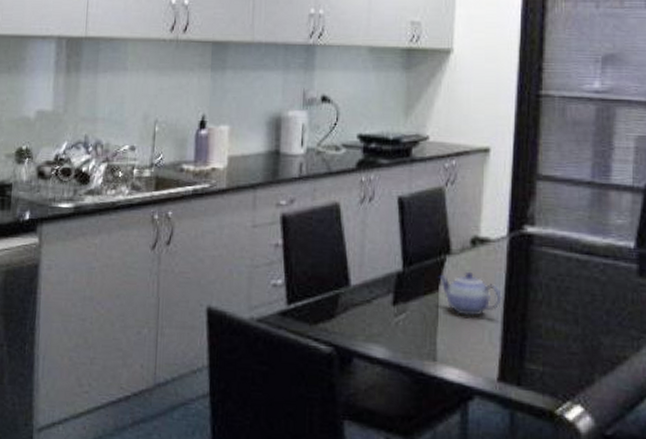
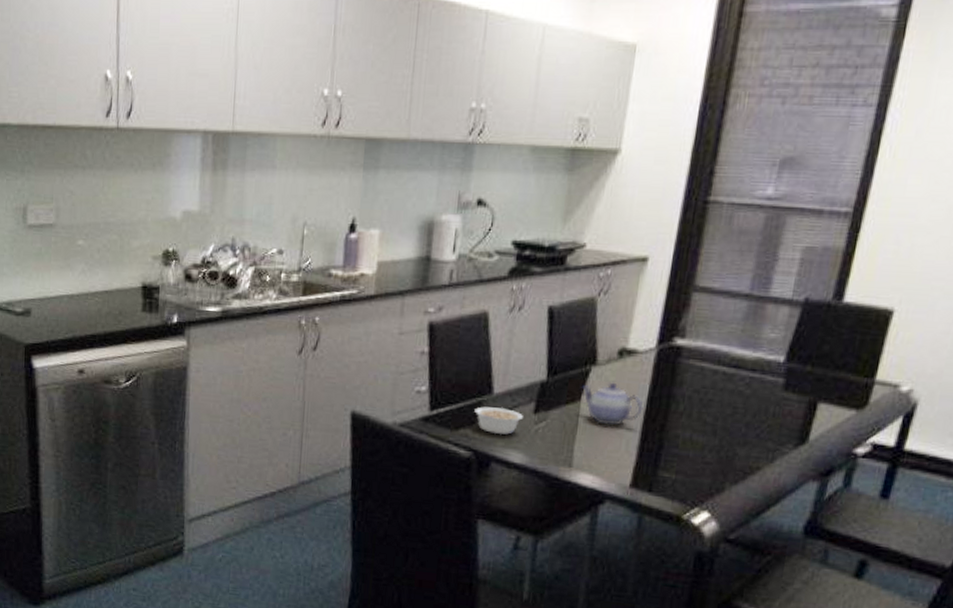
legume: none [332,299,382,329] -> present [474,406,523,435]

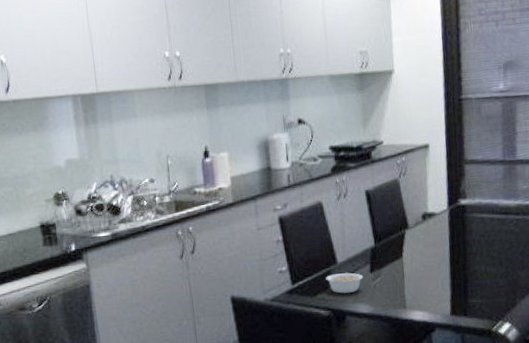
teapot: present [581,382,644,426] -> none [401,239,448,273]

